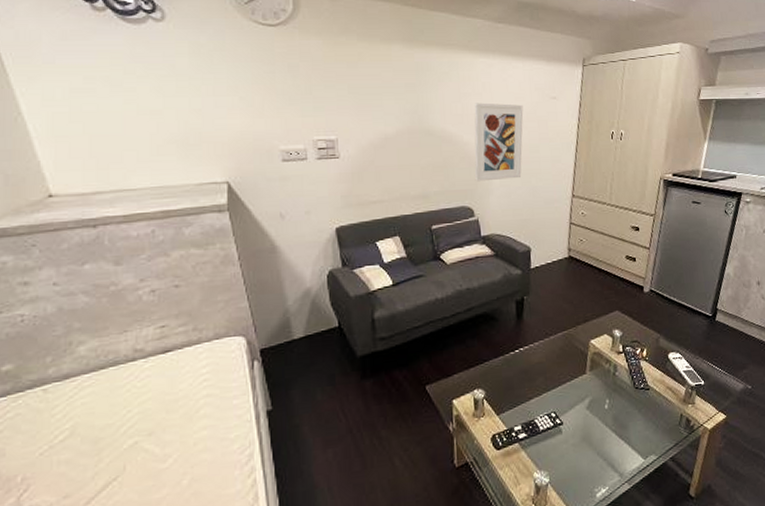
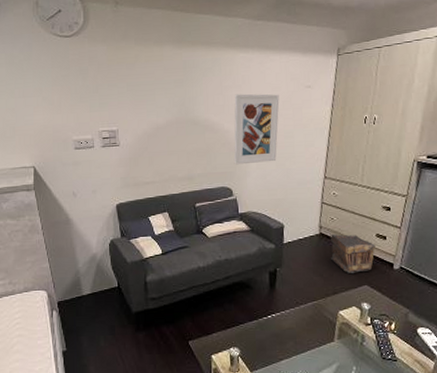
pouch: none [579,257,625,299] -> present [330,234,375,273]

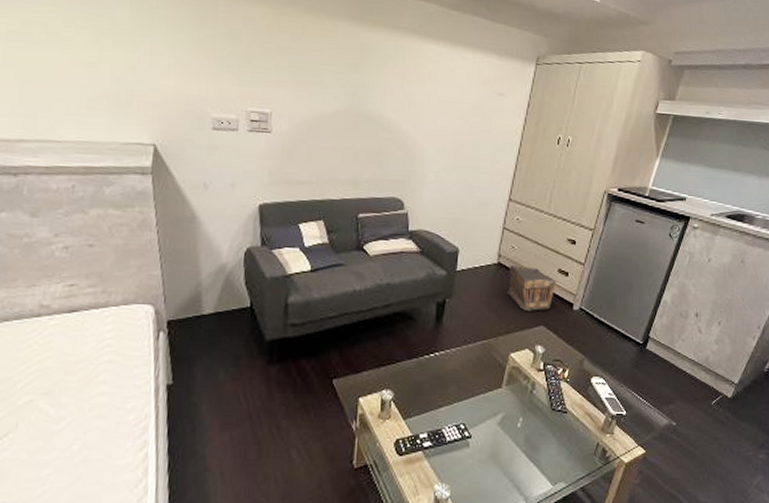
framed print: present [233,94,280,165] -> none [408,91,468,175]

